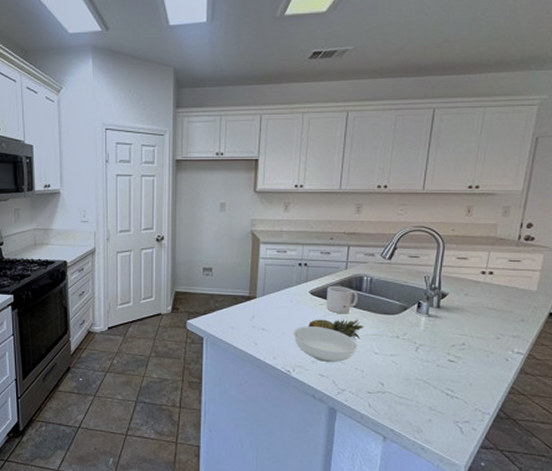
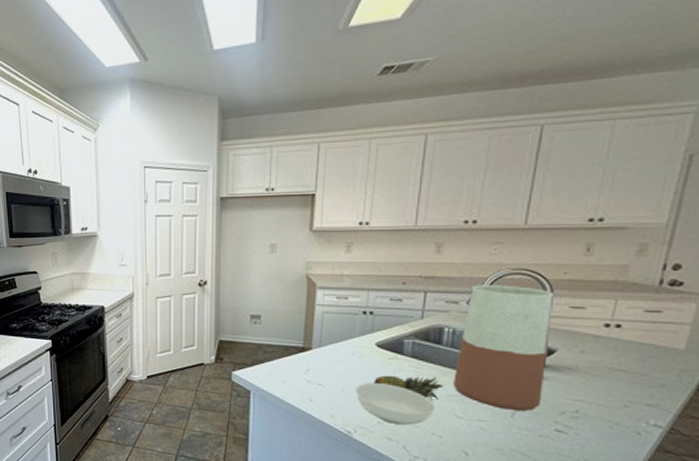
mug: present [327,286,359,314] -> none [397,338,437,371]
vase: none [371,240,445,345] -> present [453,285,553,411]

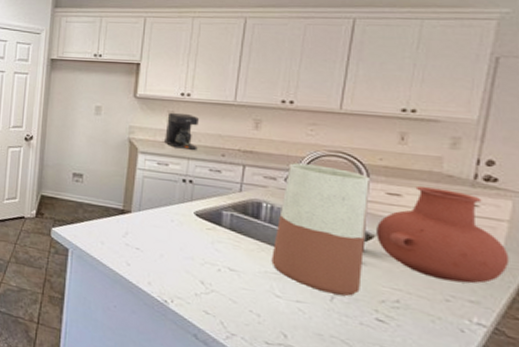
coffee maker: none [342,243,378,280] -> present [163,112,199,150]
bowl: present [355,383,436,425] -> none [173,251,254,300]
fruit: present [374,375,443,400] -> none [192,245,261,276]
ceramic pot: none [558,298,690,388] -> present [377,186,510,284]

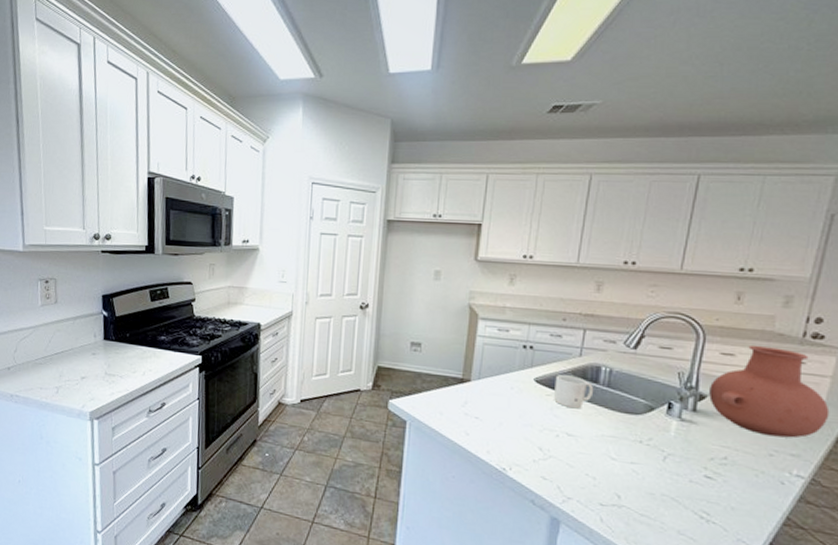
coffee maker: present [163,112,199,150] -> none [504,275,541,315]
mug: none [215,209,256,244] -> present [554,375,594,409]
vase: present [271,163,370,296] -> none [608,325,706,455]

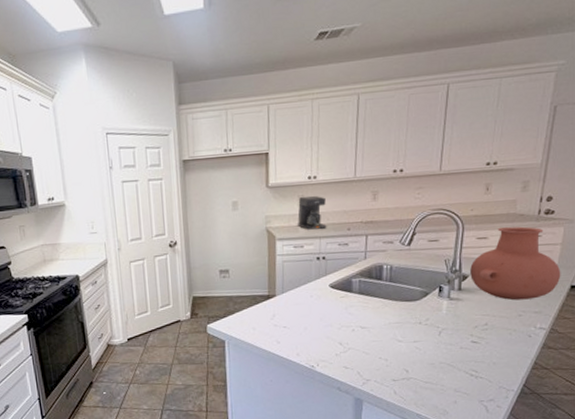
coffee maker: none [504,275,541,315] -> present [297,195,327,230]
mug: present [554,375,594,409] -> none [346,277,379,305]

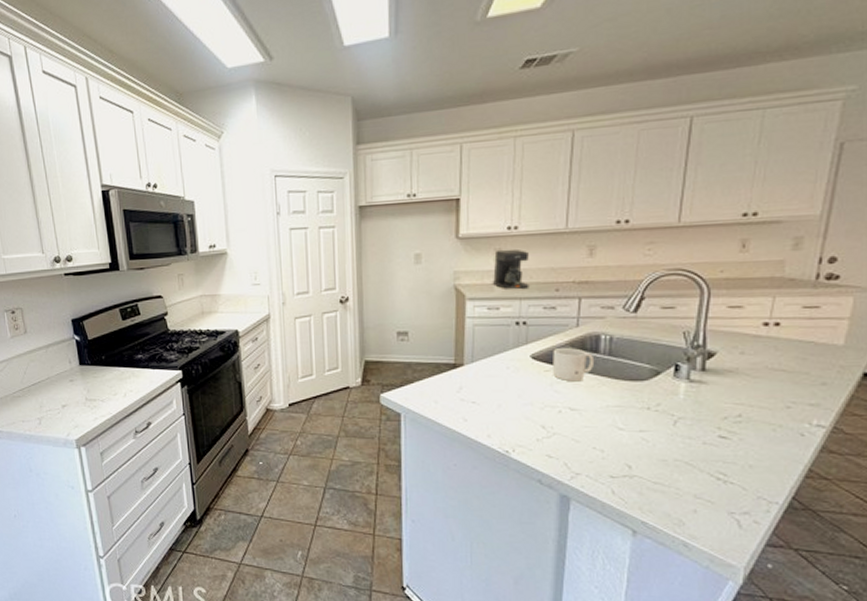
mug: none [346,277,379,305] -> present [553,348,595,382]
ceramic pot: present [470,226,561,301] -> none [718,294,849,388]

